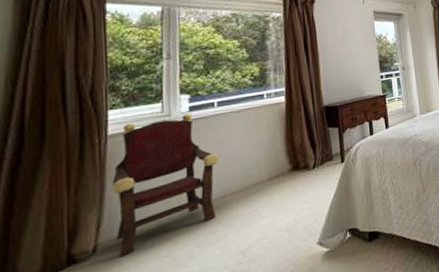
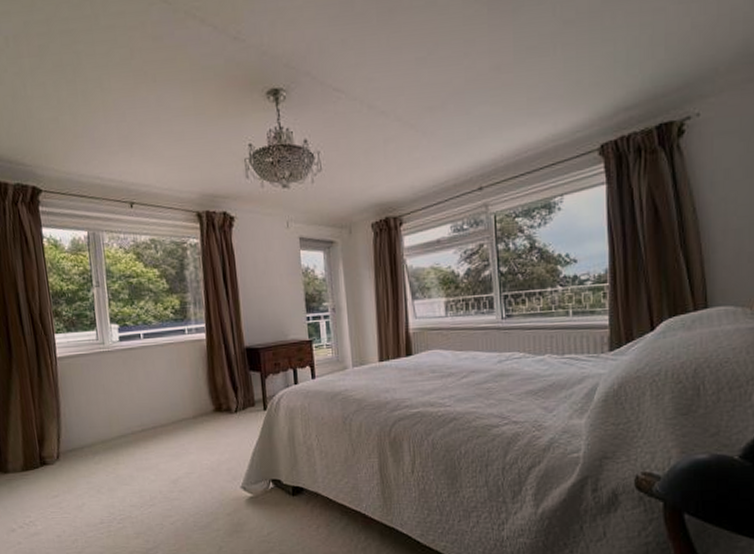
armchair: present [112,113,219,256] -> none [64,343,149,465]

